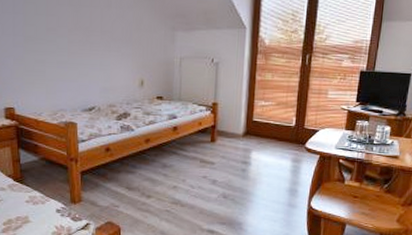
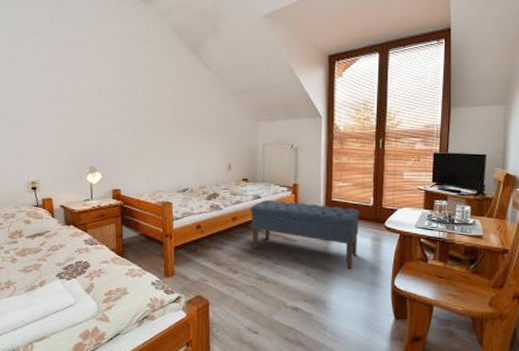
bench: none [166,119,282,191] -> present [251,199,360,269]

